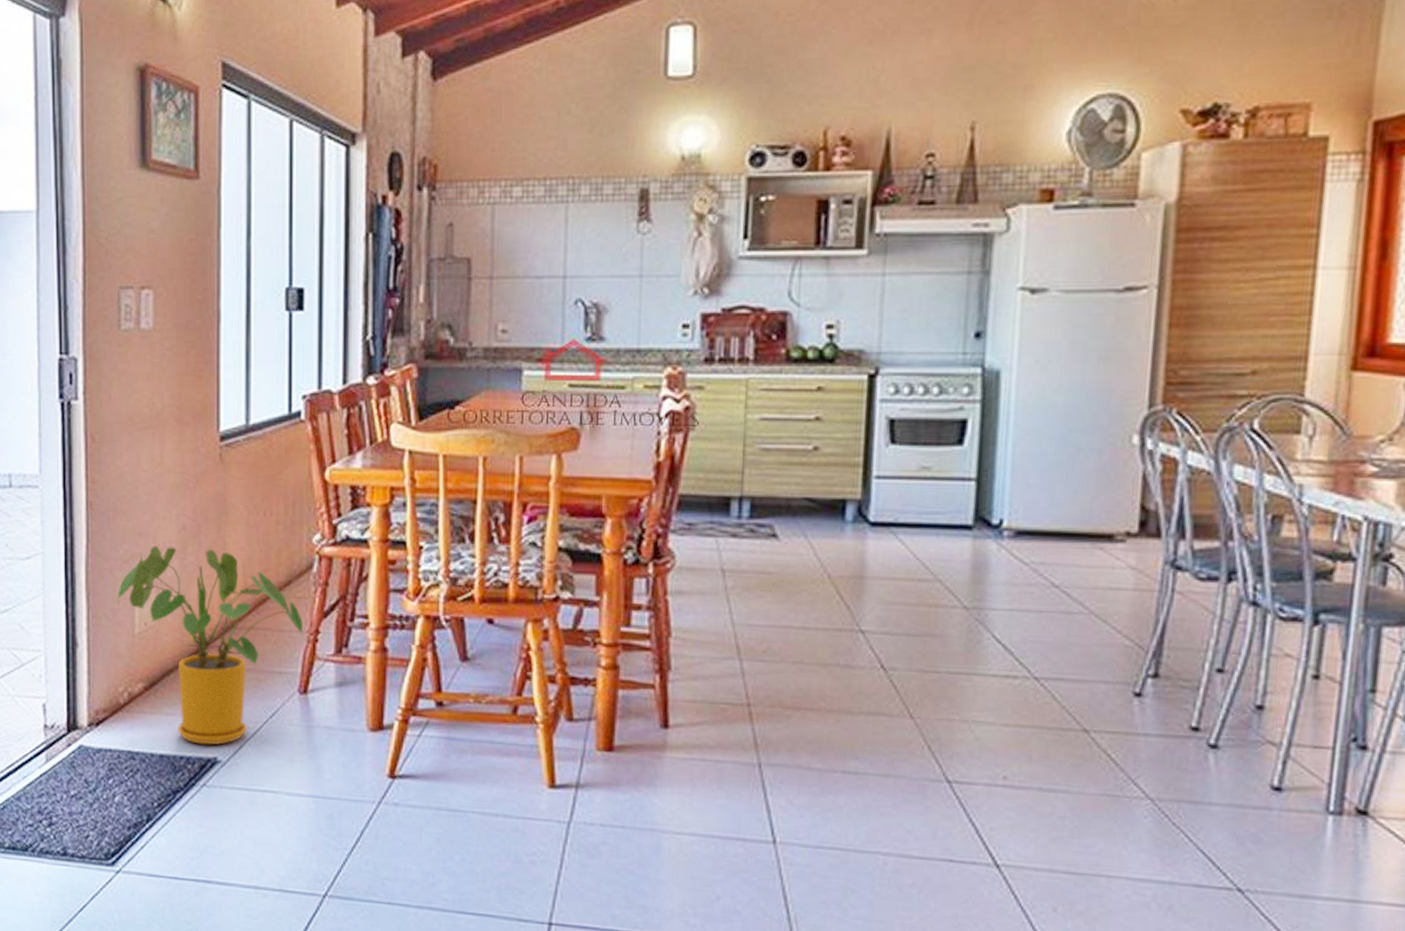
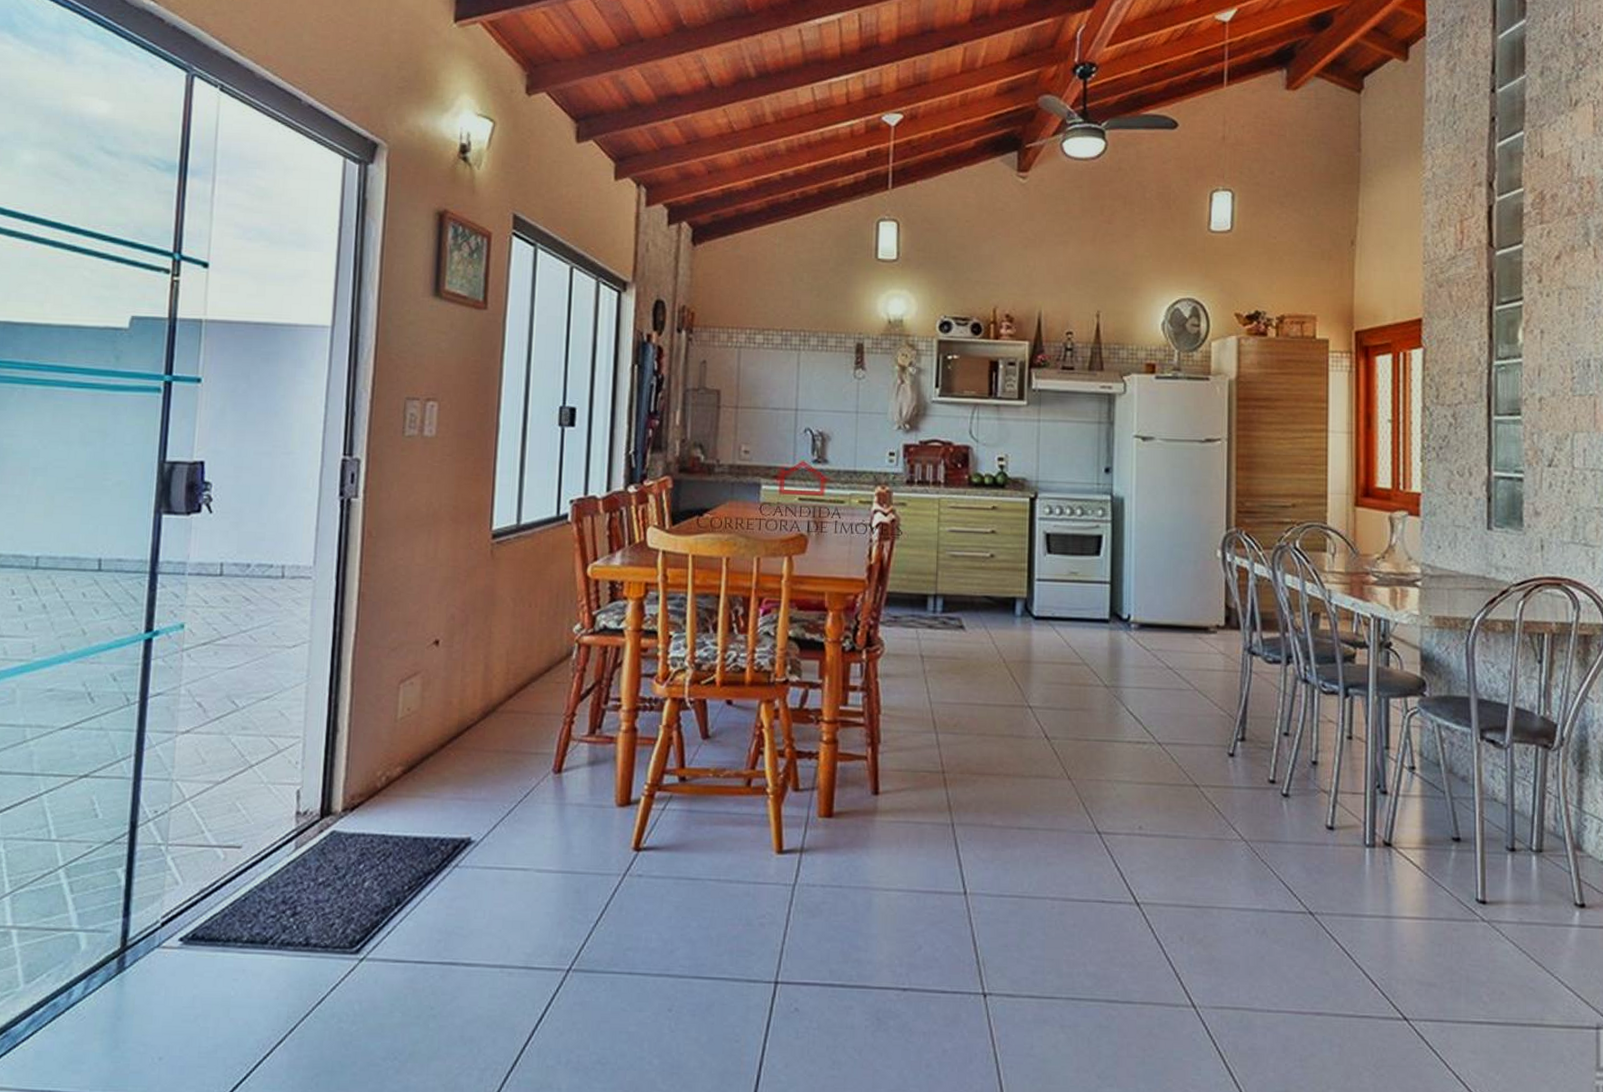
house plant: present [117,545,304,745] -> none [382,634,561,826]

